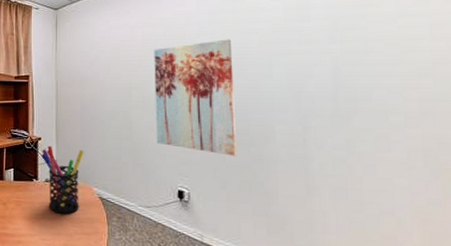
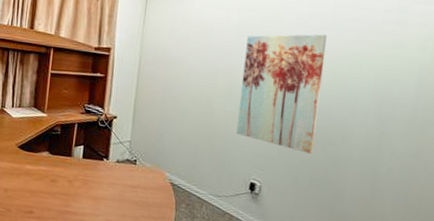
pen holder: present [42,145,84,215] -> none [115,125,161,197]

